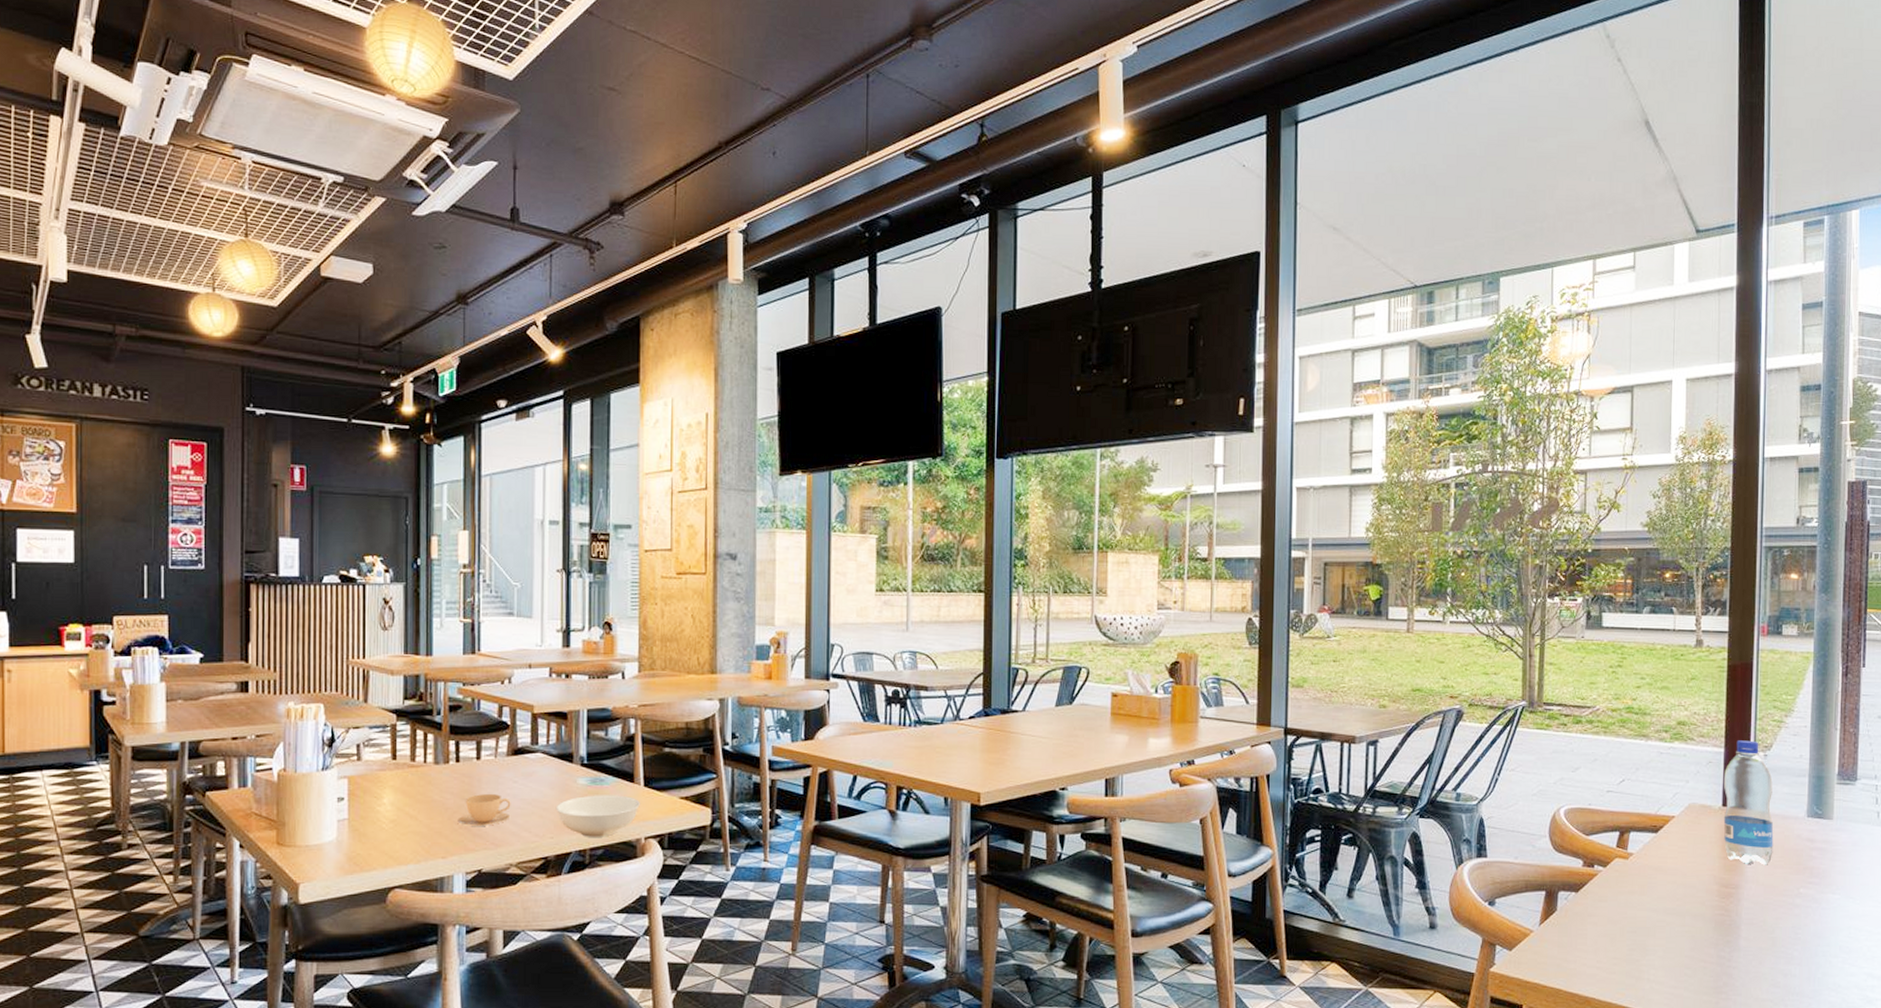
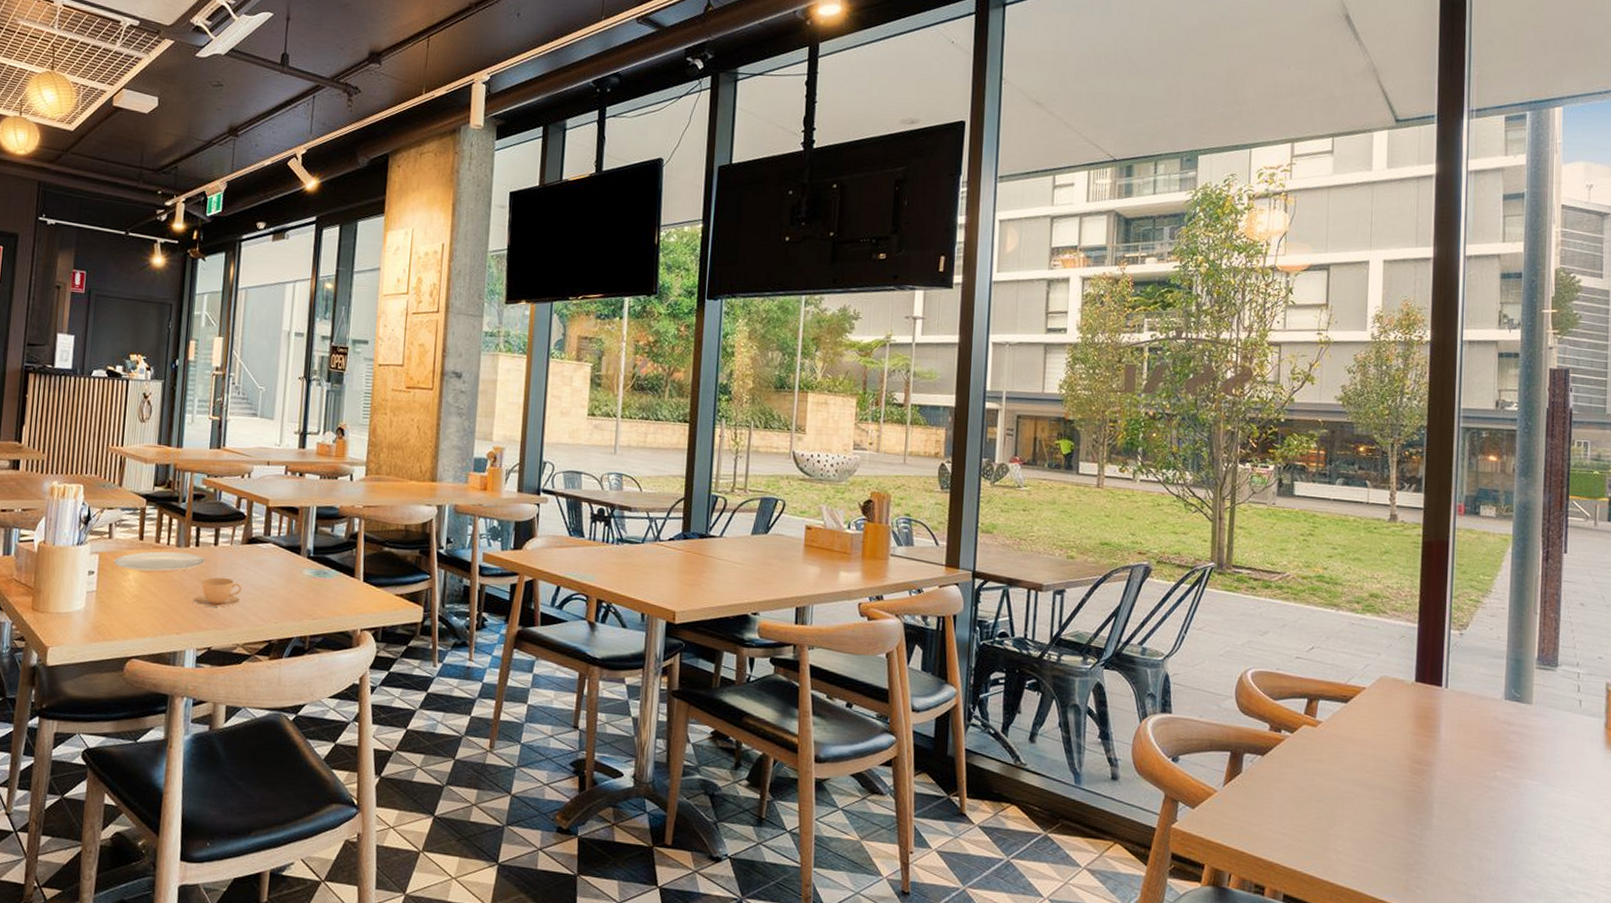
plate: none [365,769,468,794] -> present [113,551,205,573]
bowl: present [555,795,640,837] -> none [281,586,359,626]
bottle: present [1723,740,1774,865] -> none [1416,617,1469,745]

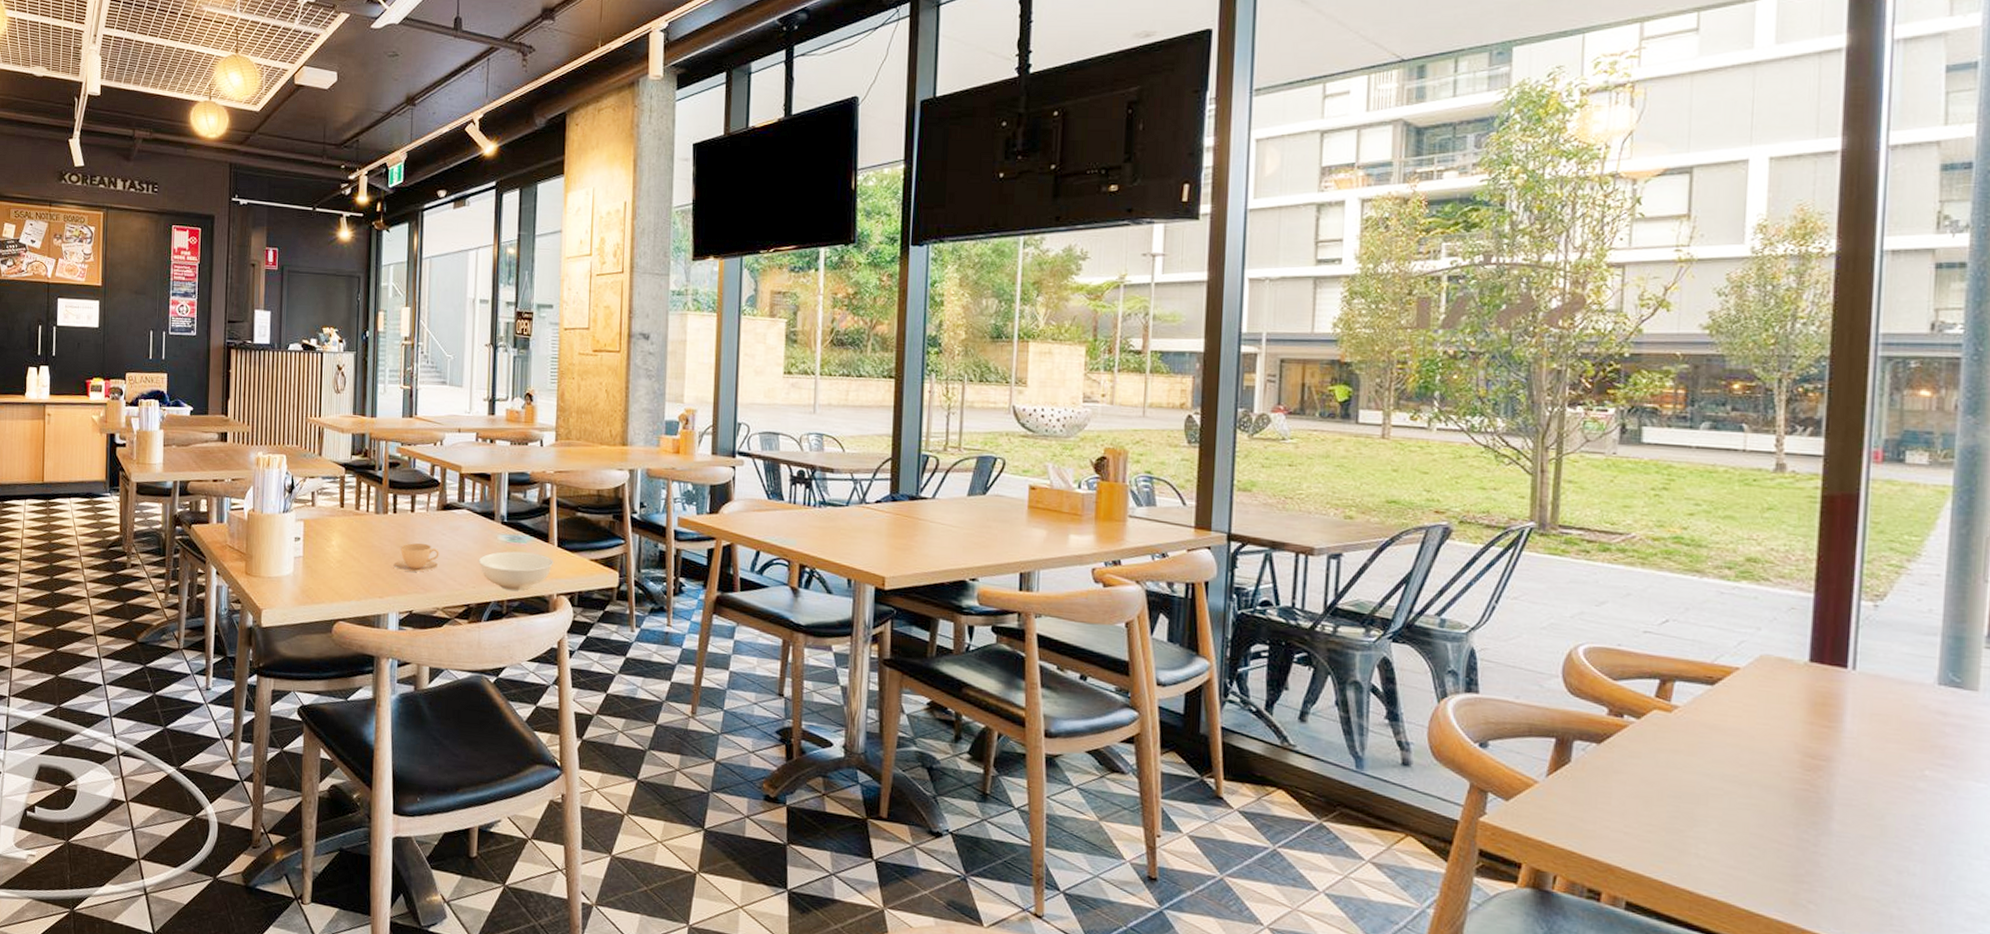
plate: present [113,551,205,573] -> none [317,518,403,539]
bowl: none [281,586,359,626] -> present [478,551,553,591]

